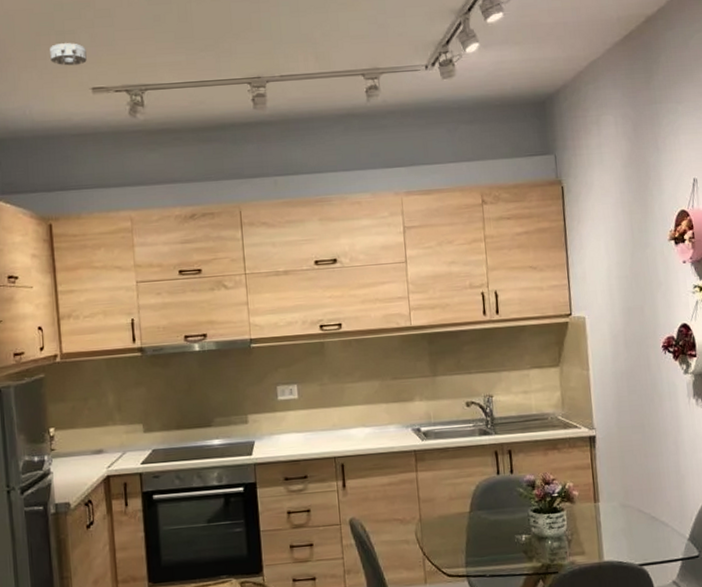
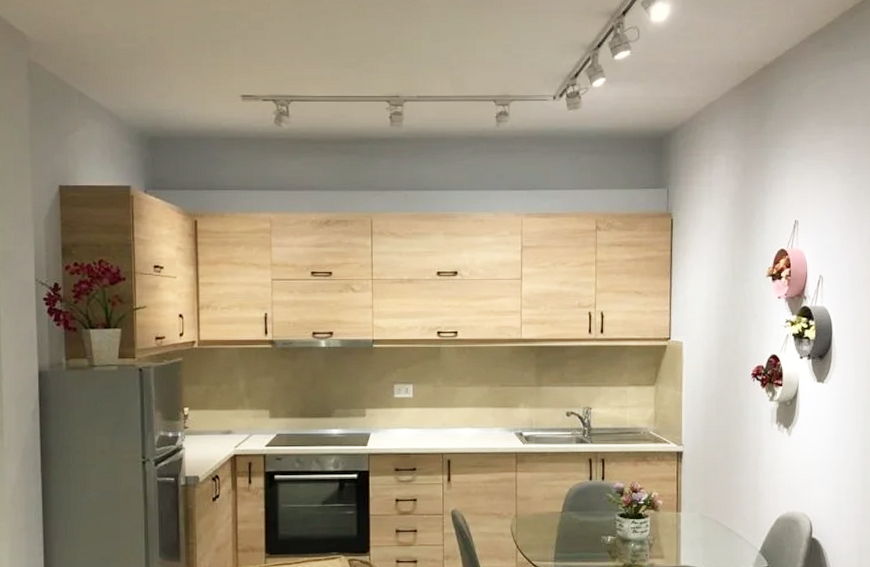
smoke detector: present [50,43,87,66] -> none [205,51,238,73]

